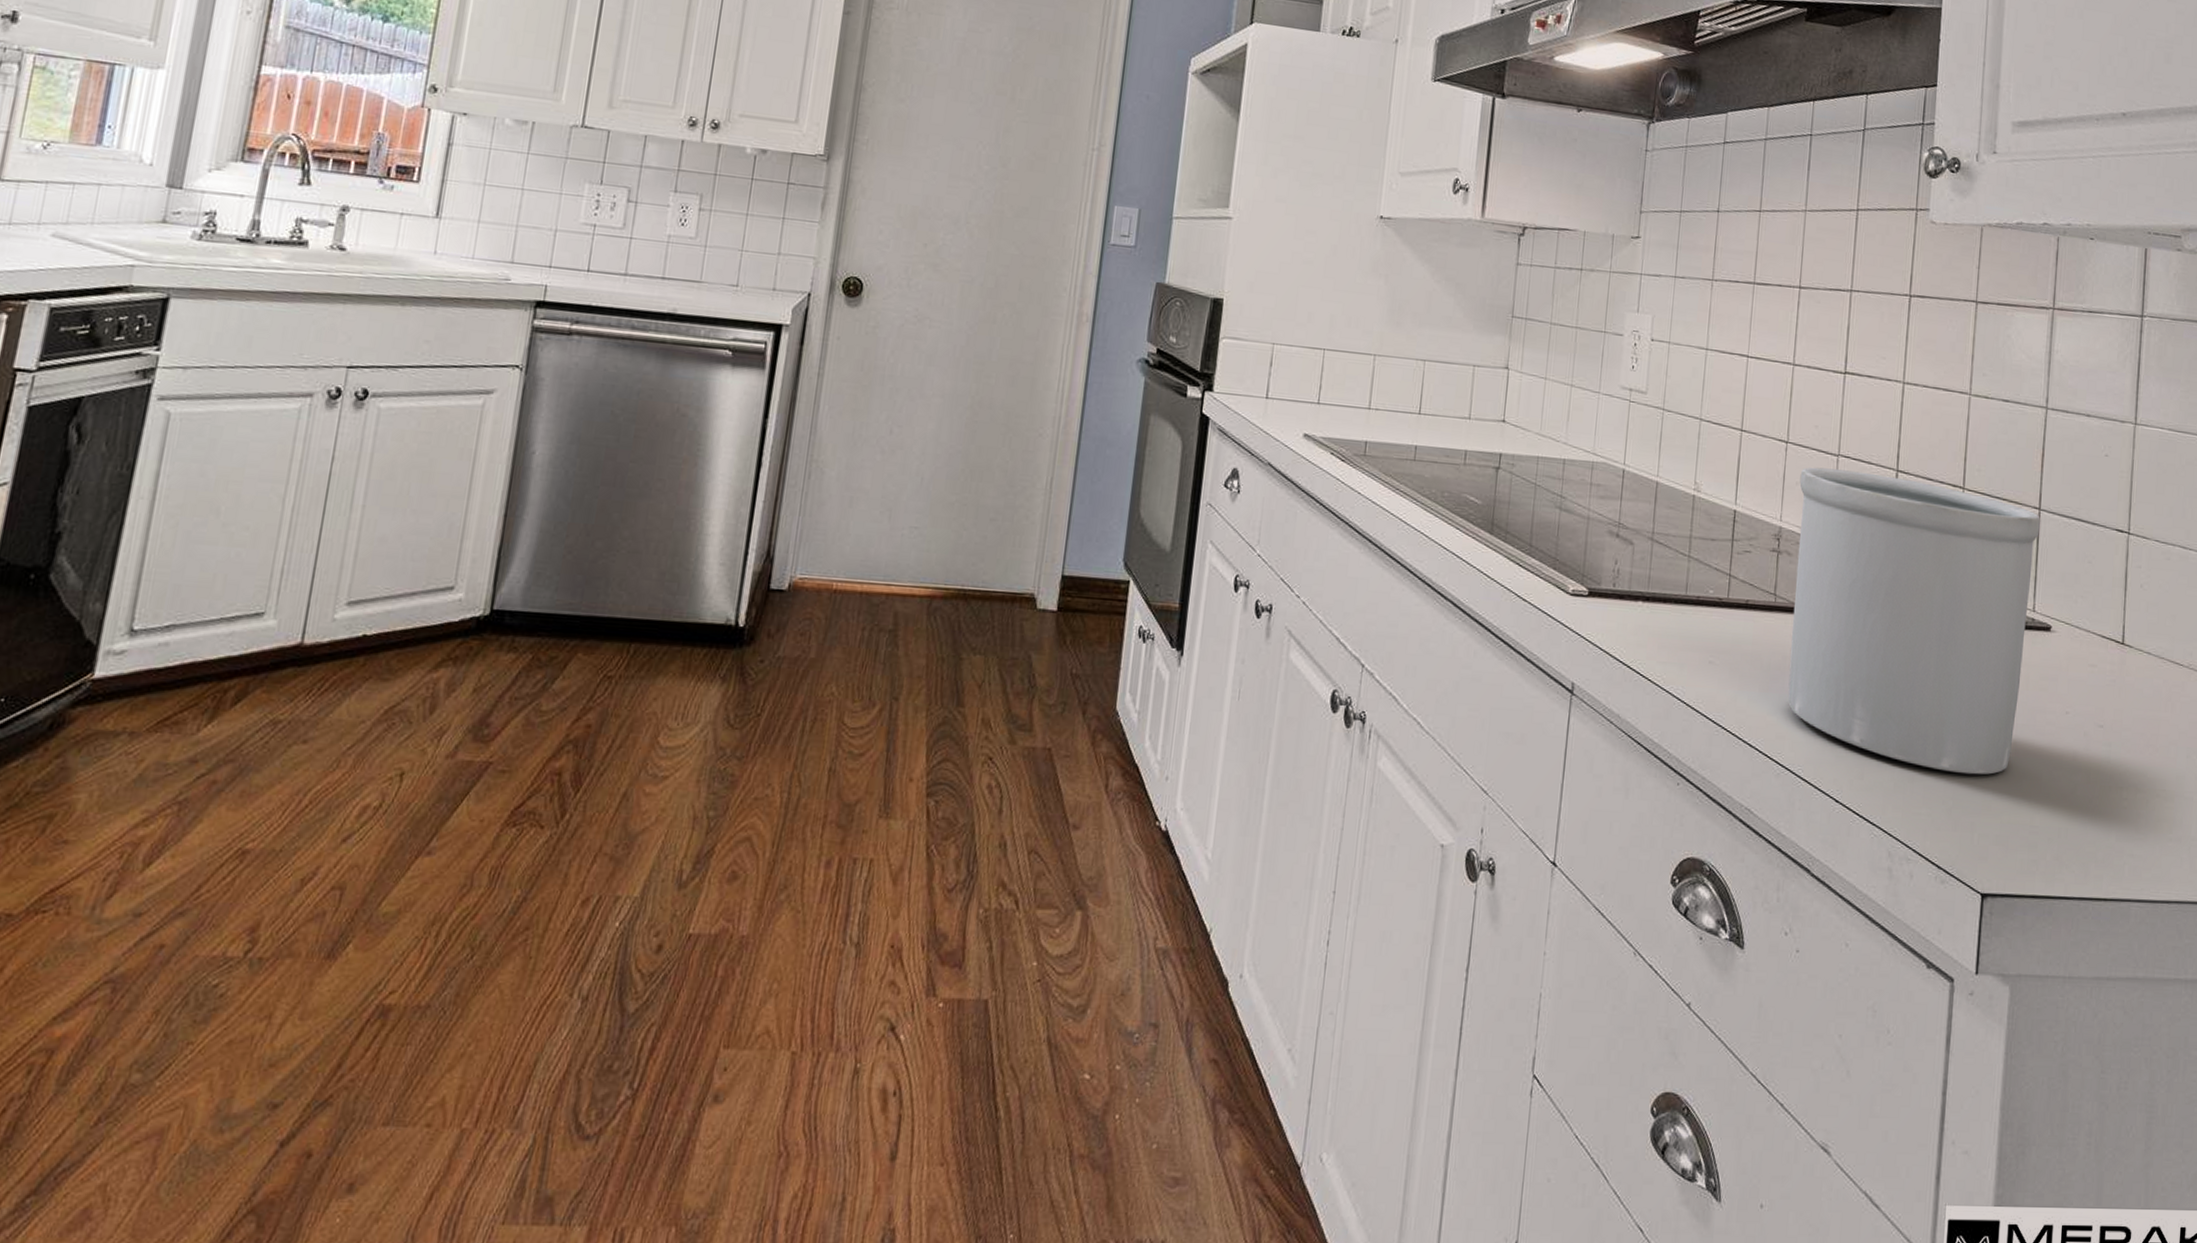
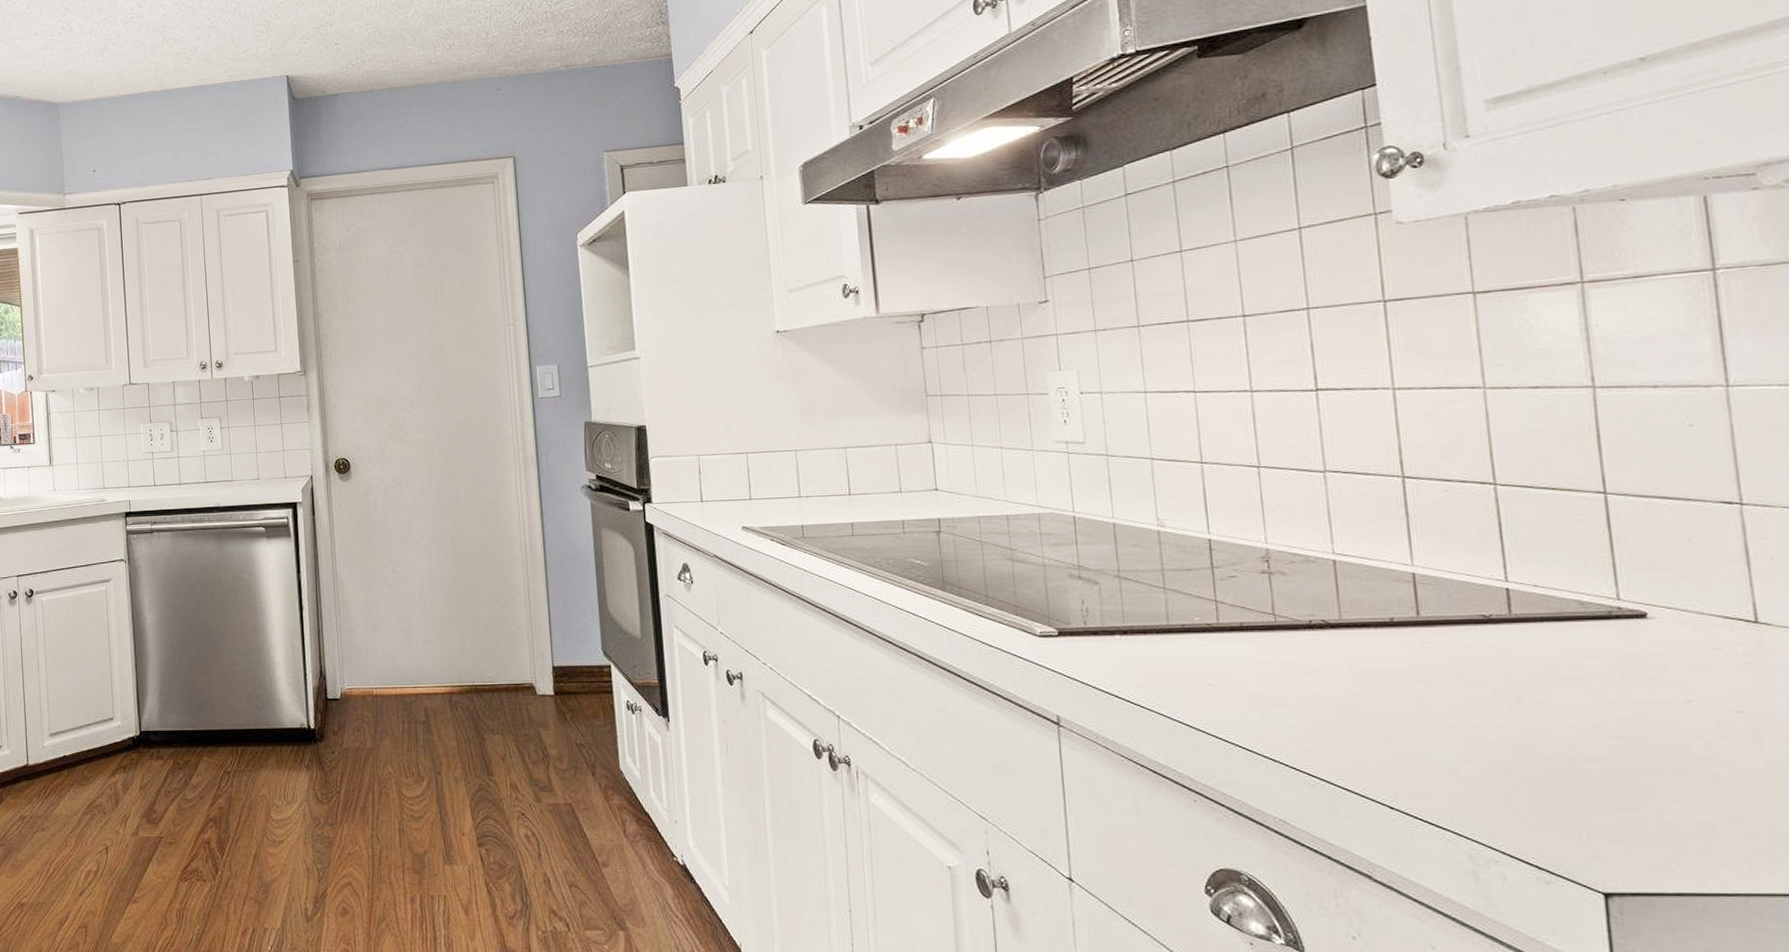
utensil holder: present [1788,467,2041,775] -> none [1281,483,1616,773]

